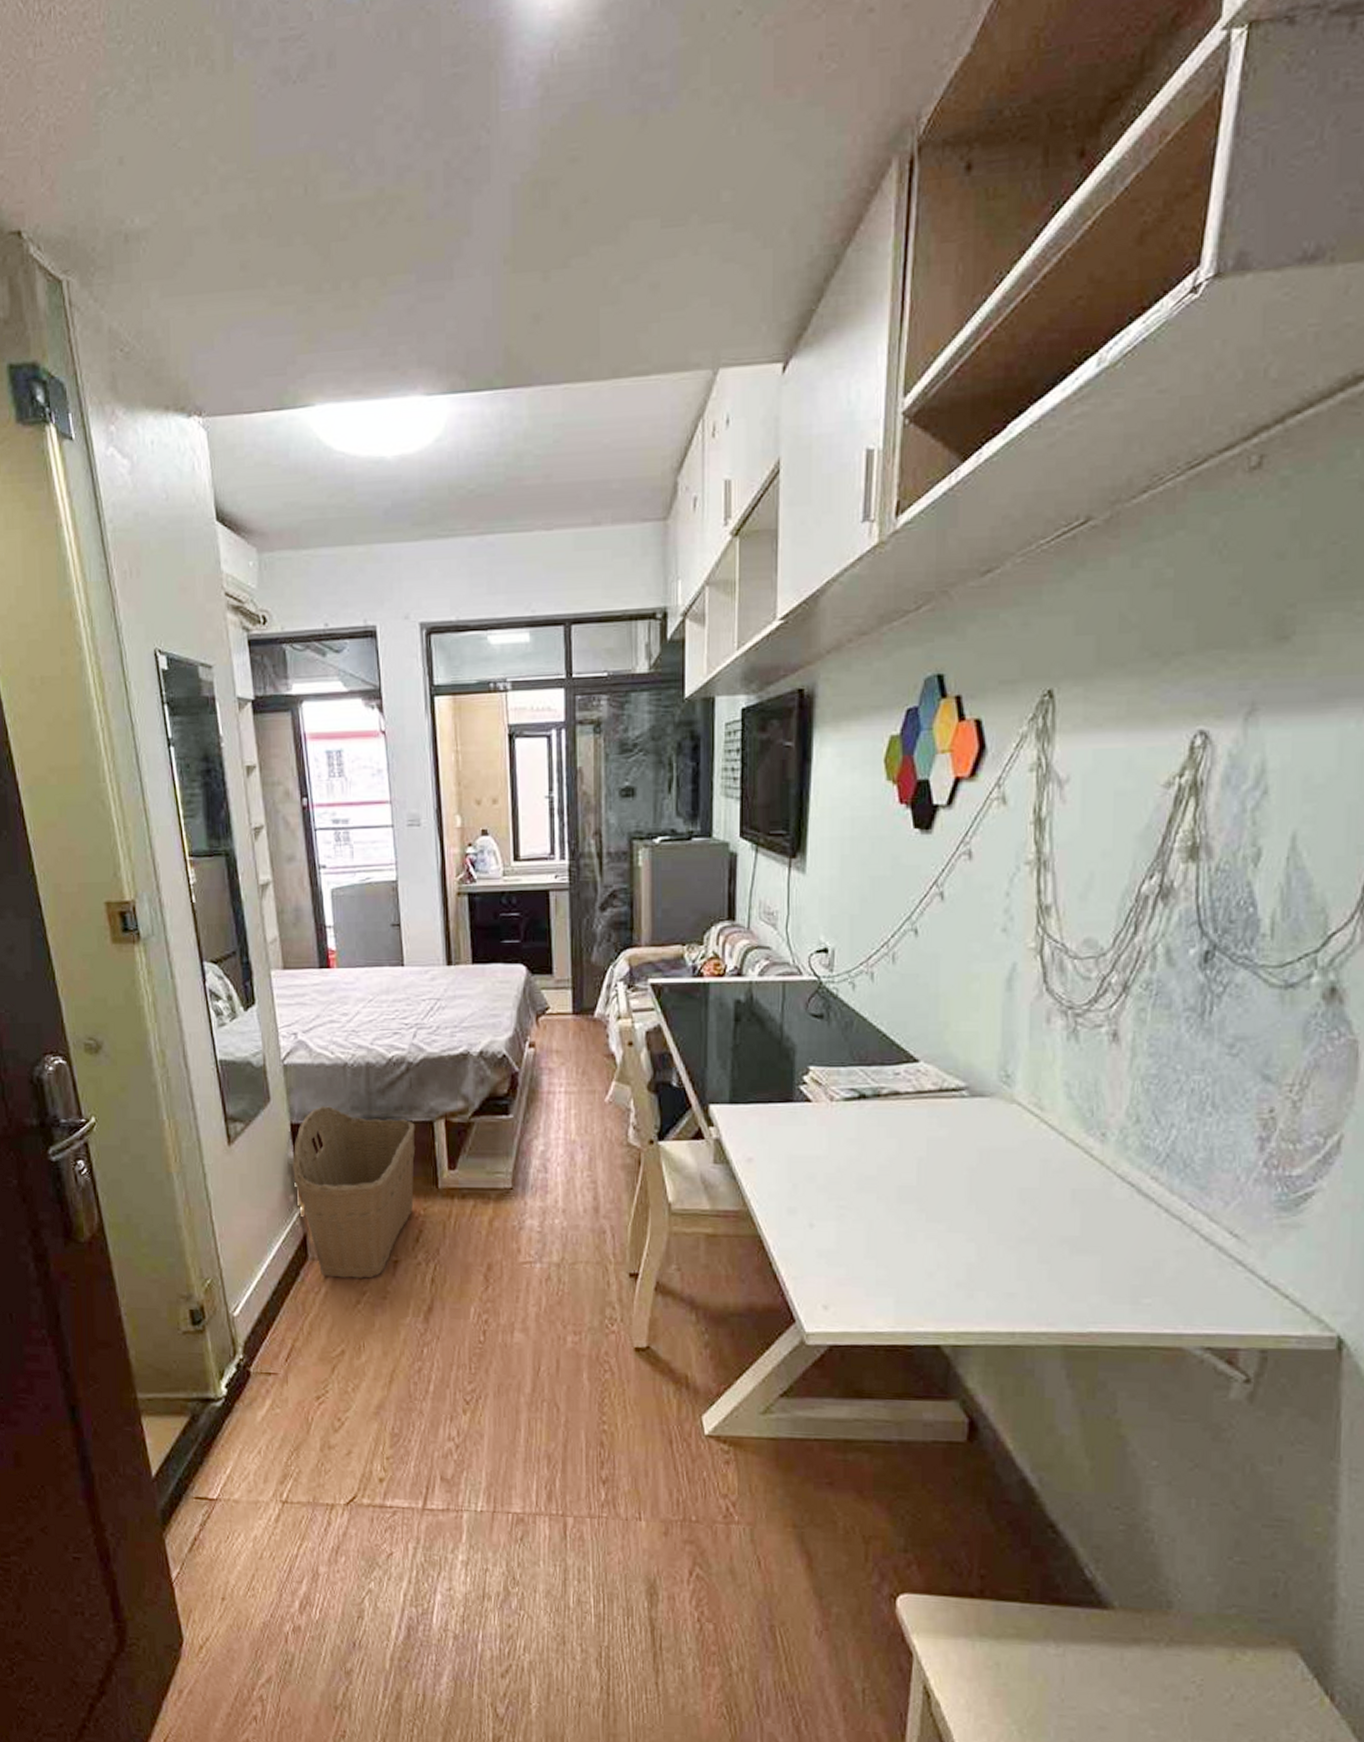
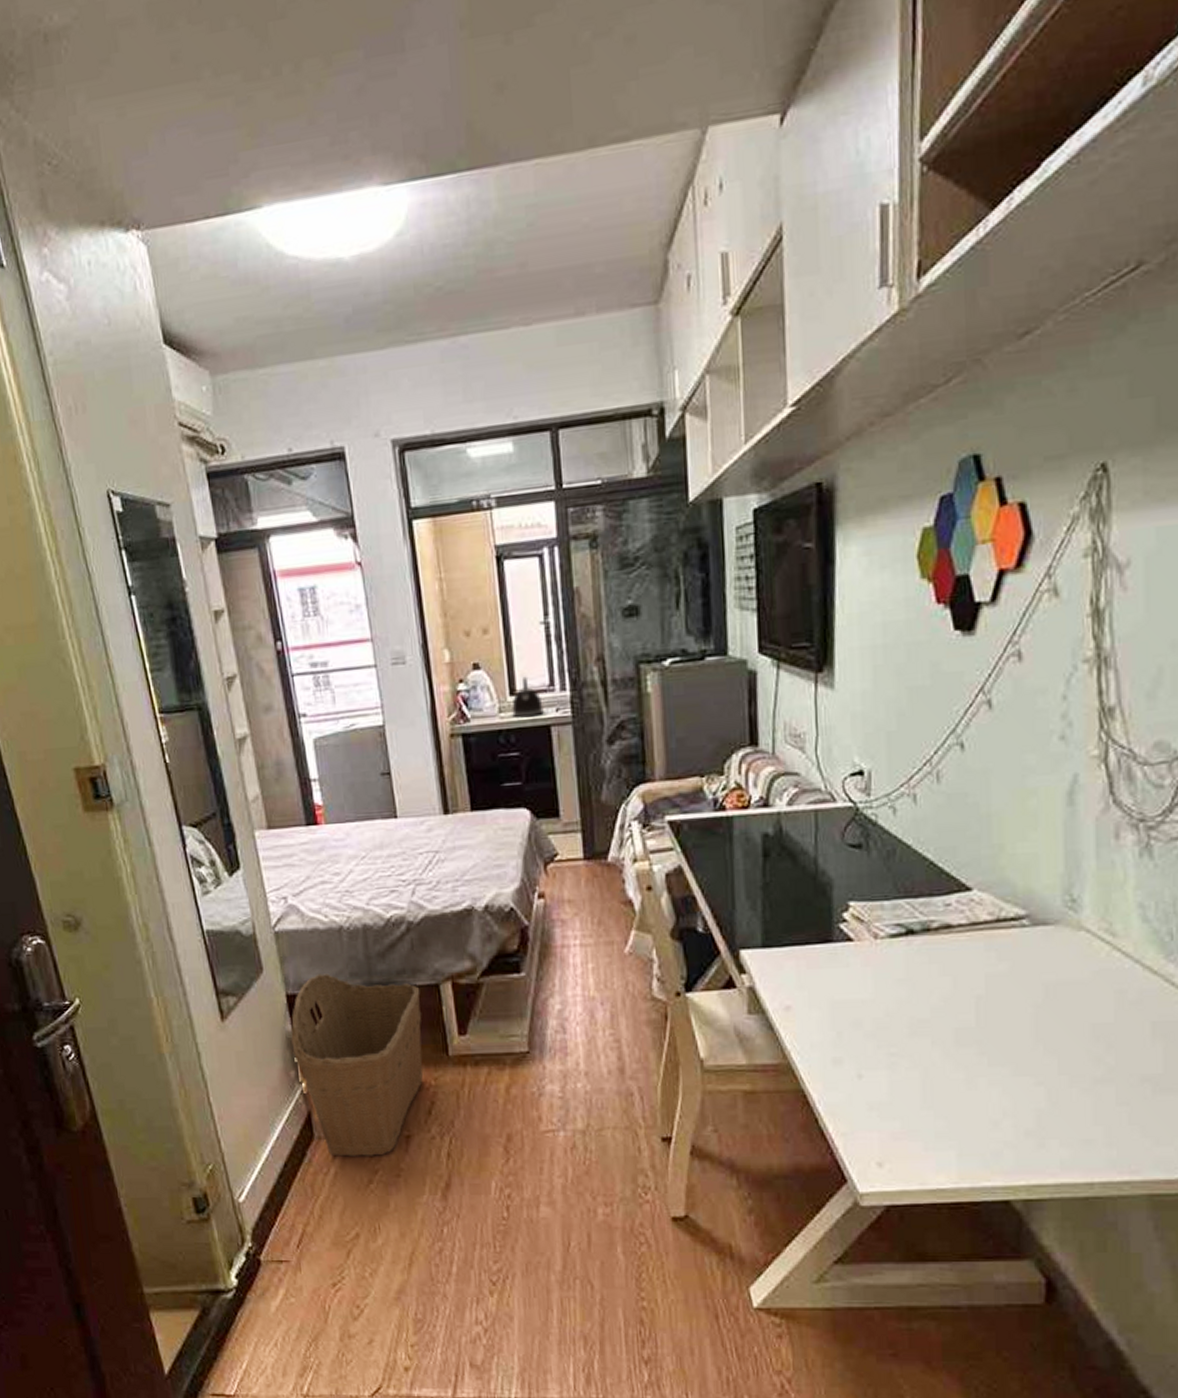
kettle: none [515,844,544,882] -> present [512,676,544,718]

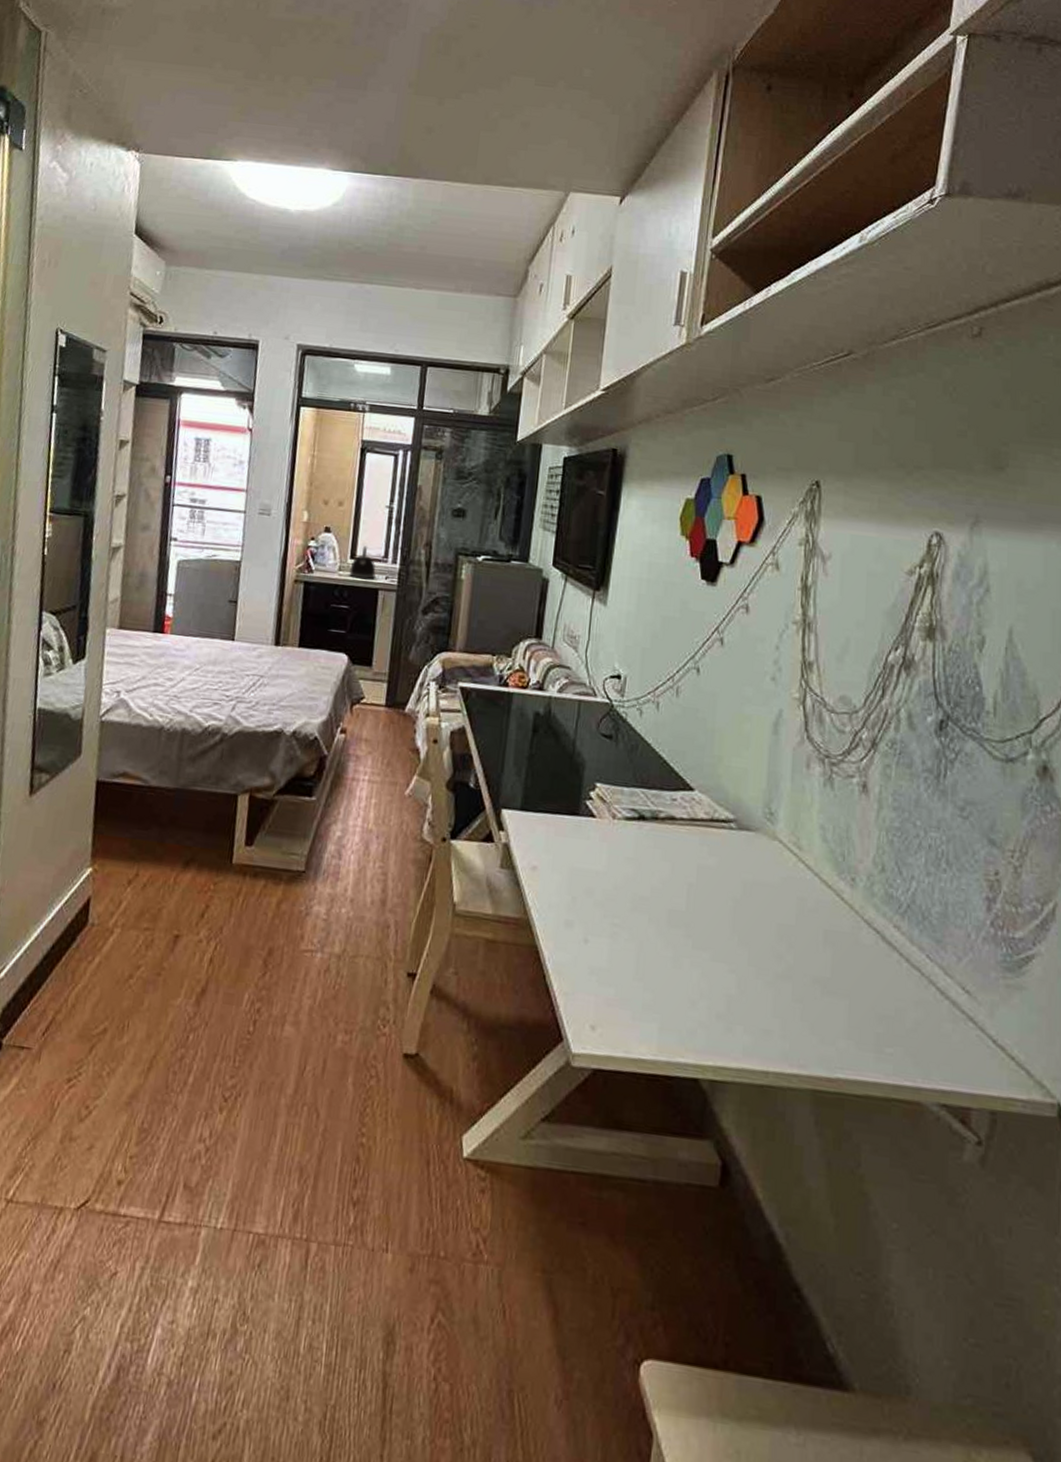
wicker basket: present [291,974,423,1157] -> none [89,766,220,951]

